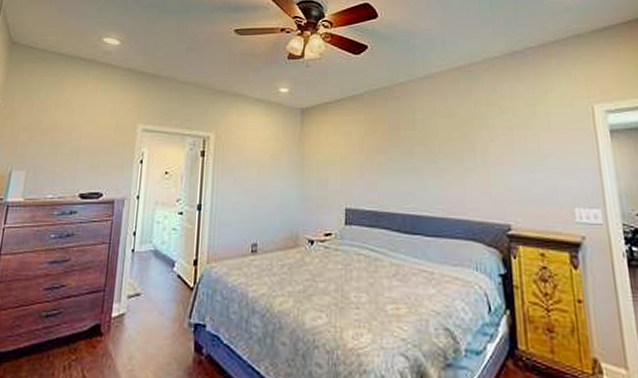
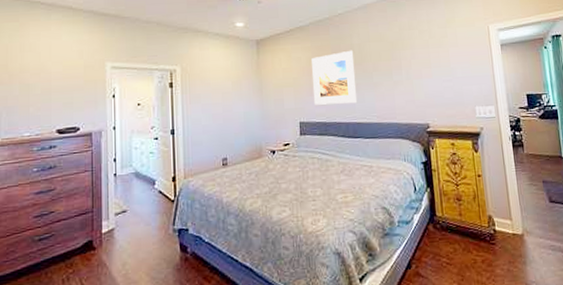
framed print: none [363,126,417,192] -> present [312,50,357,105]

